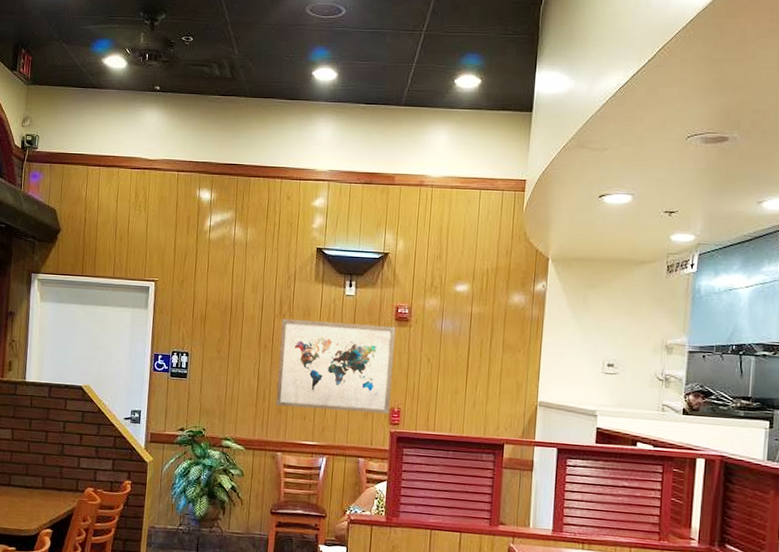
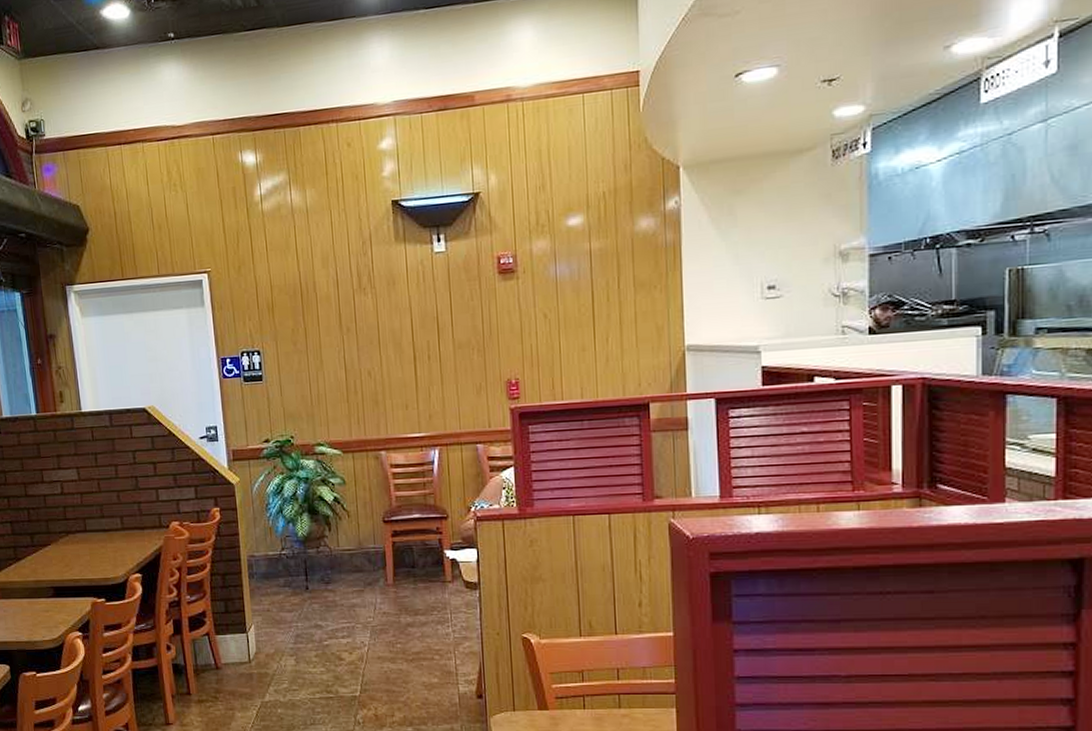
wall art: present [275,318,396,414] -> none [363,281,506,397]

